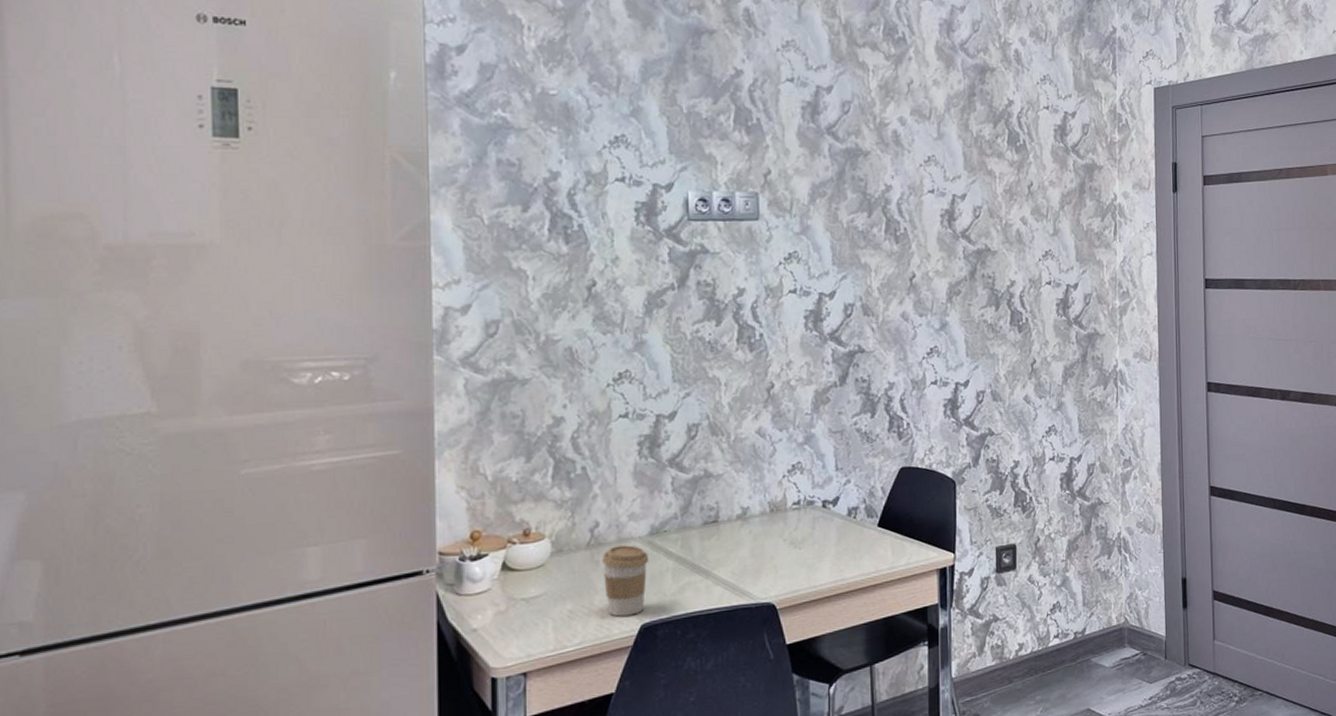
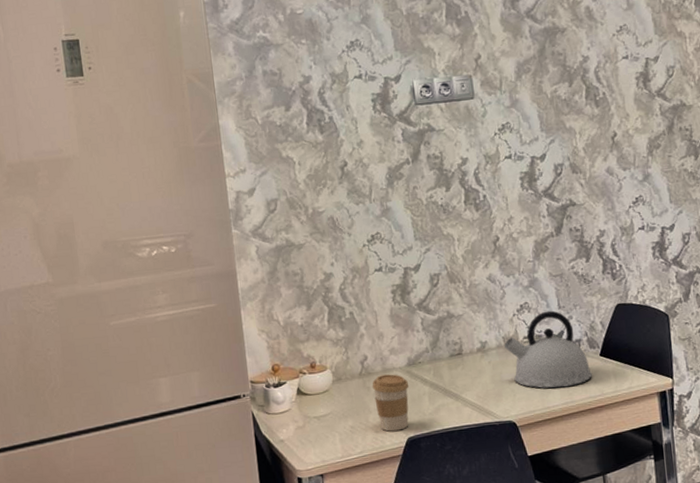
kettle: none [770,472,867,564] -> present [504,310,592,389]

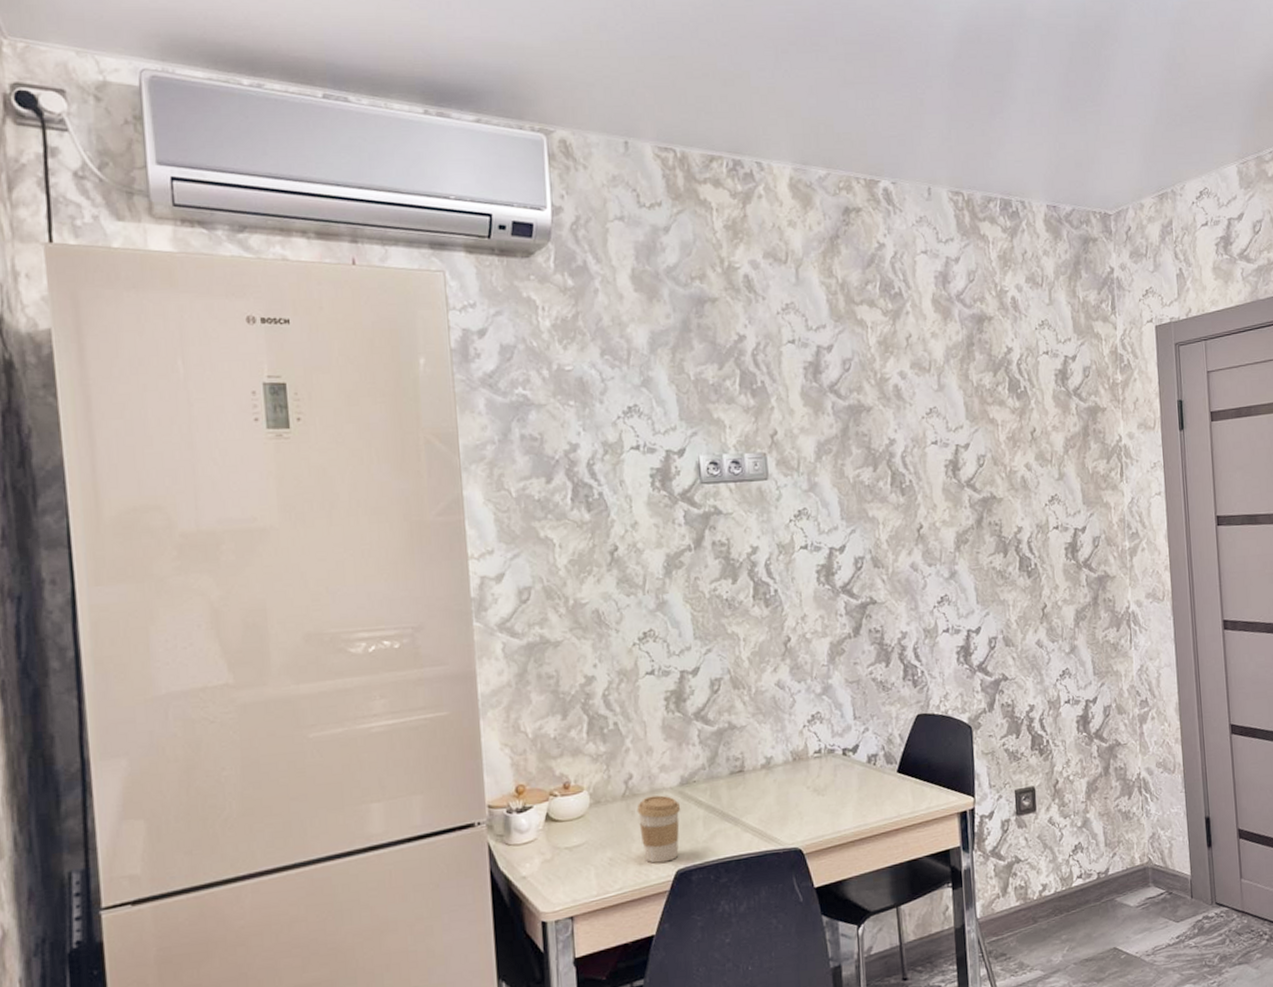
kettle: present [504,310,592,389] -> none [792,721,888,810]

